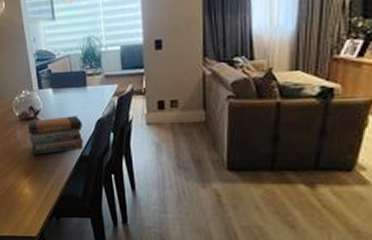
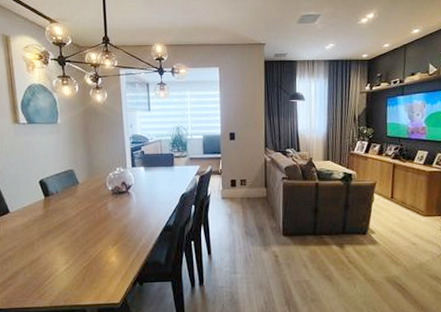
book stack: present [28,116,84,155] -> none [119,191,169,225]

